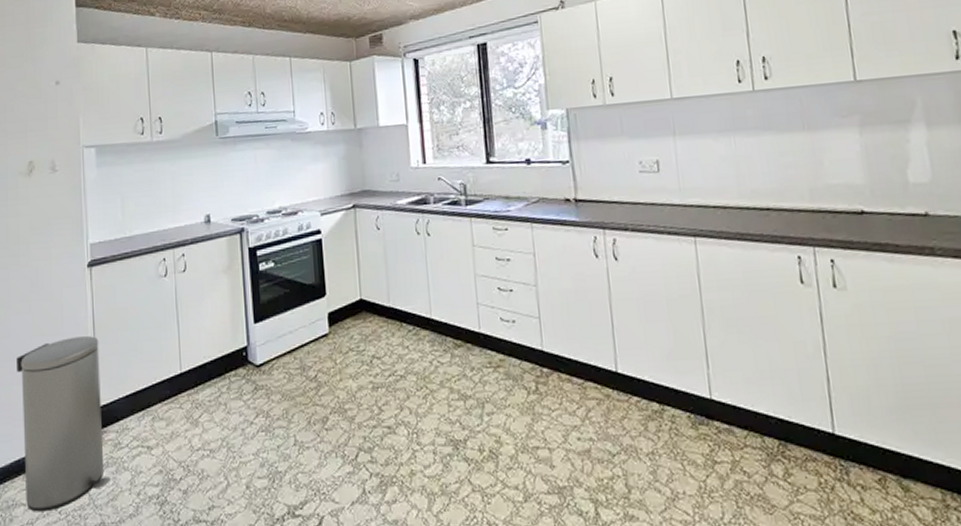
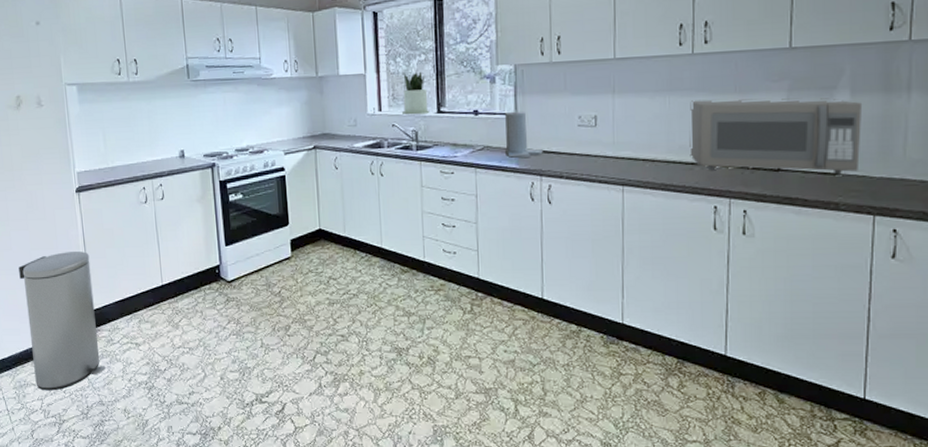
planter: none [448,119,479,167] -> present [402,71,430,115]
paper towel: none [560,158,604,210] -> present [504,111,543,159]
microwave: none [757,132,949,217] -> present [689,98,861,175]

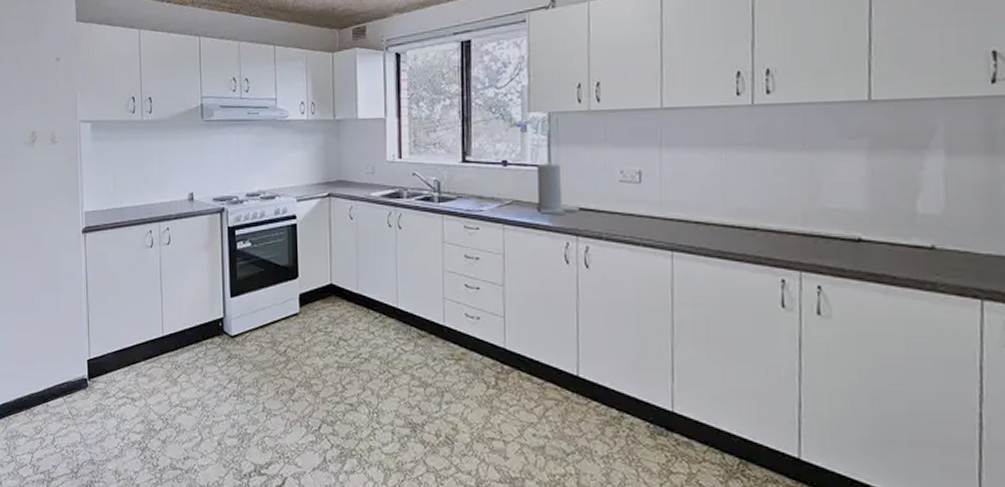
pedal bin: present [18,251,106,391] -> none [20,295,99,445]
planter: present [402,71,430,115] -> none [424,117,454,164]
microwave: present [689,98,861,175] -> none [750,156,961,250]

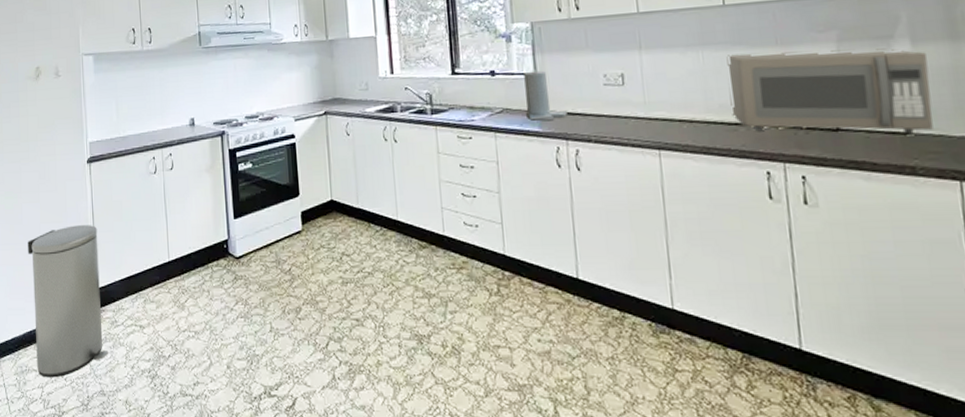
pedal bin: none [20,295,99,445] -> present [28,225,108,378]
microwave: none [750,156,961,250] -> present [726,48,933,135]

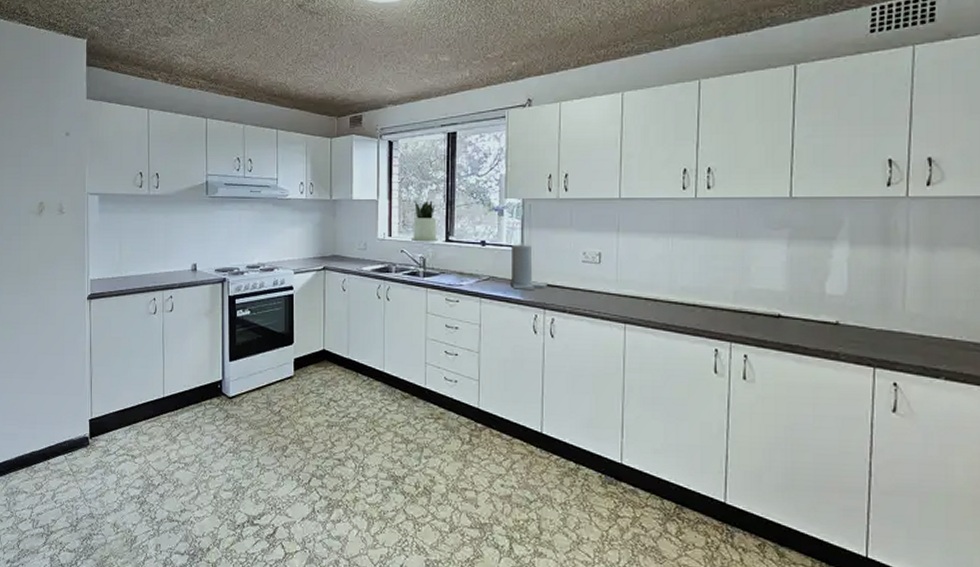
pedal bin: present [28,225,108,378] -> none [23,358,99,500]
planter: none [414,32,444,78] -> present [411,200,439,242]
microwave: present [726,48,933,135] -> none [691,243,861,325]

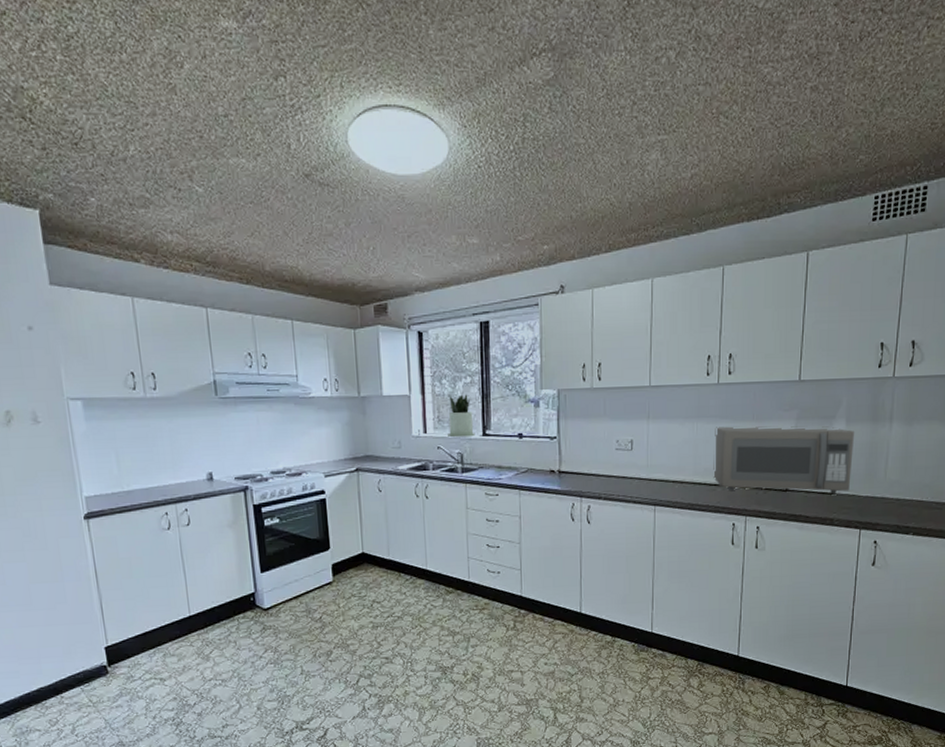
paper towel: present [509,244,547,291] -> none [547,434,583,481]
microwave: none [691,243,861,325] -> present [713,426,854,495]

